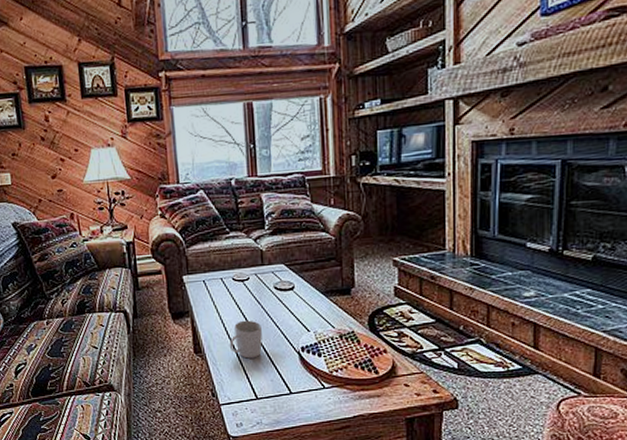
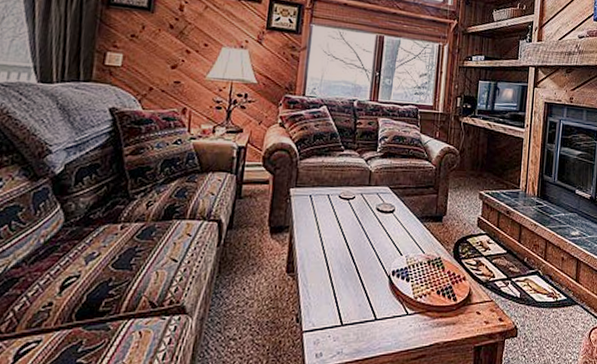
mug: present [229,320,263,359] -> none [323,240,359,281]

